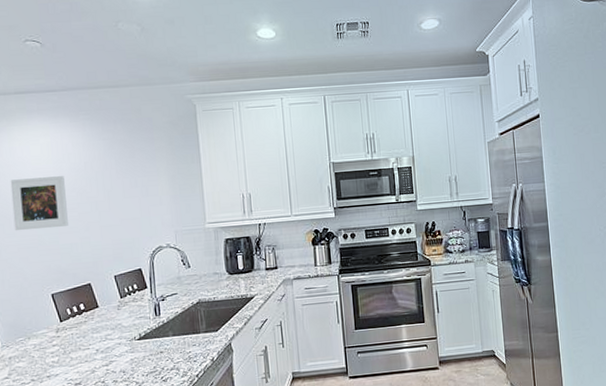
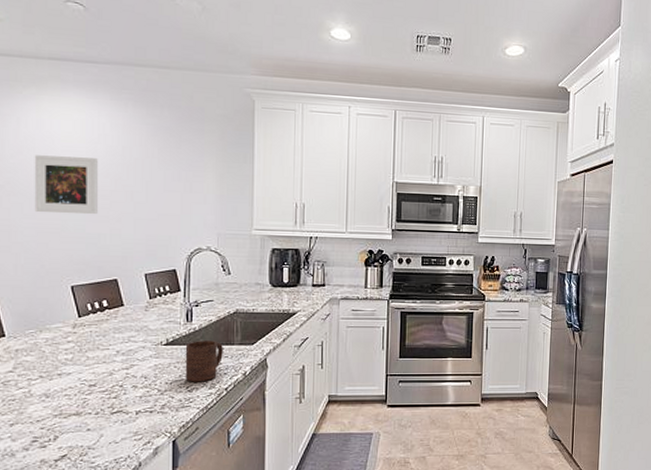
cup: none [156,331,192,372] -> present [185,341,224,382]

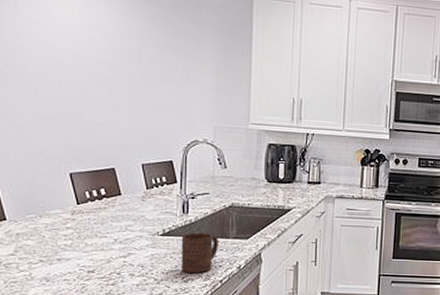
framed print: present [34,155,98,215] -> none [32,39,95,103]

